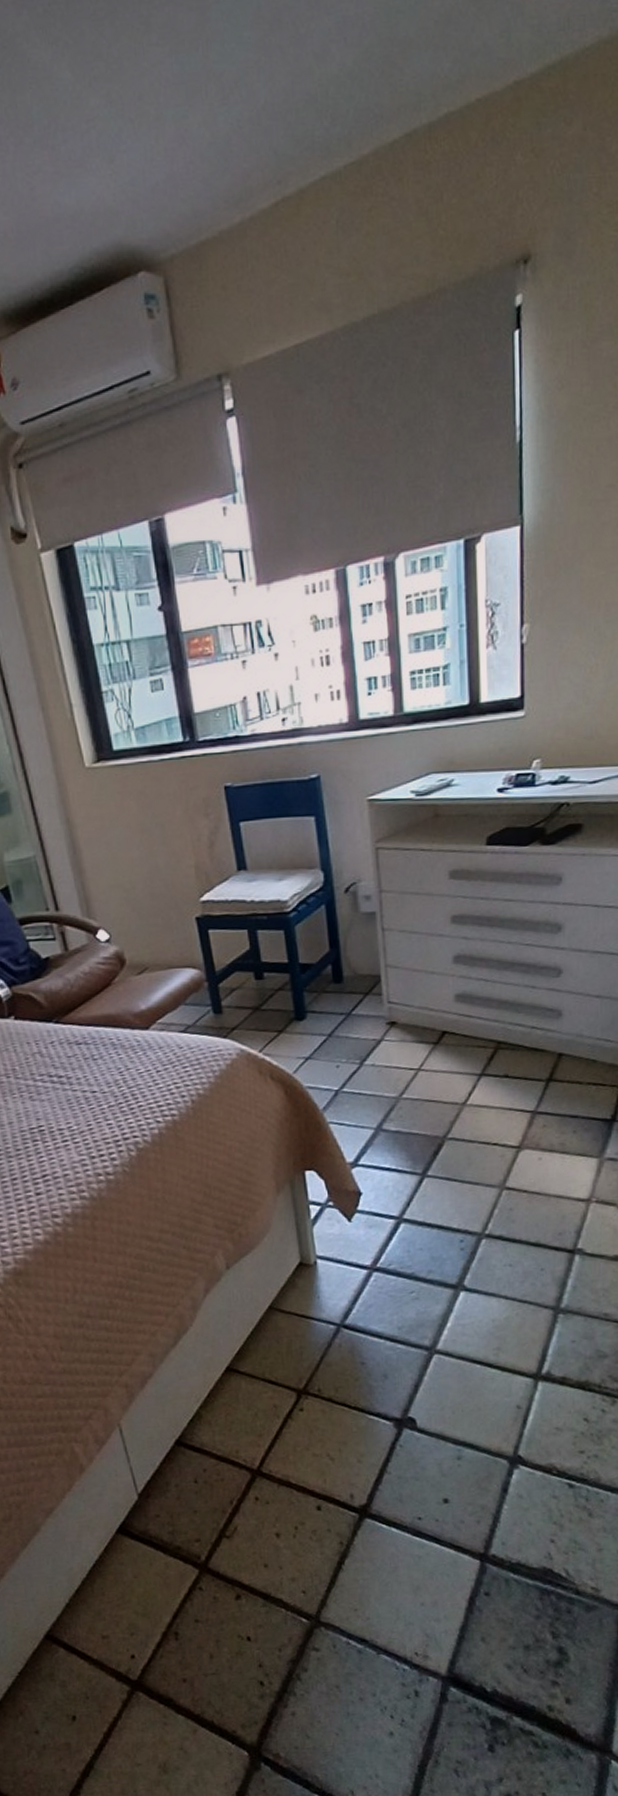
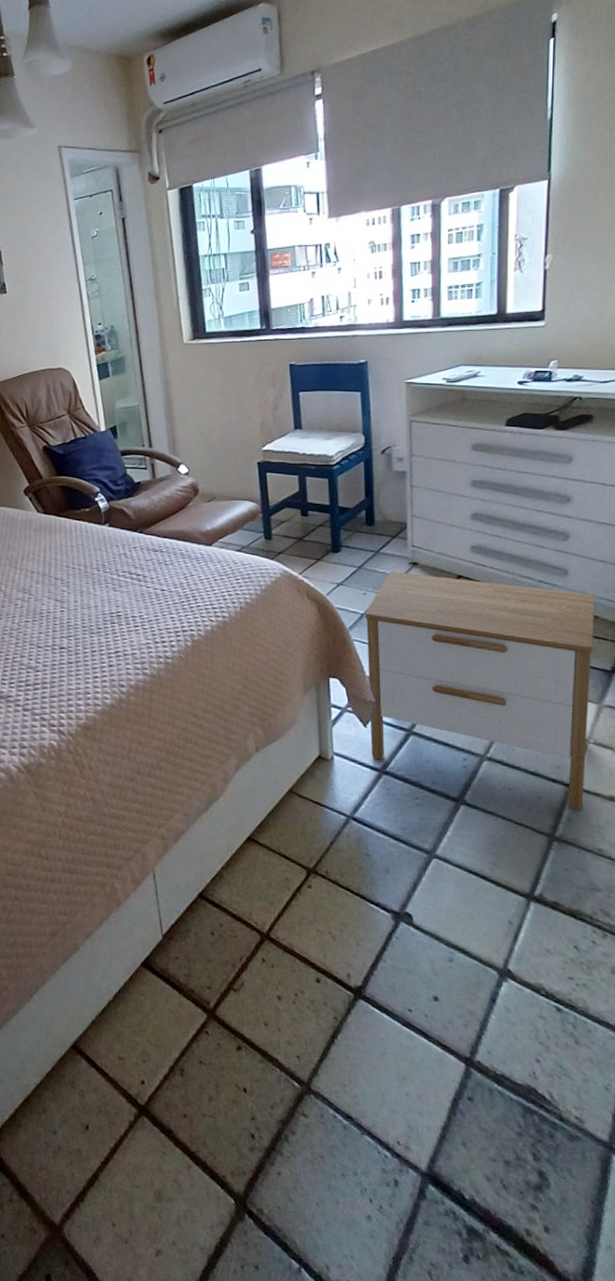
nightstand: none [340,1035,592,1278] -> present [365,571,595,812]

